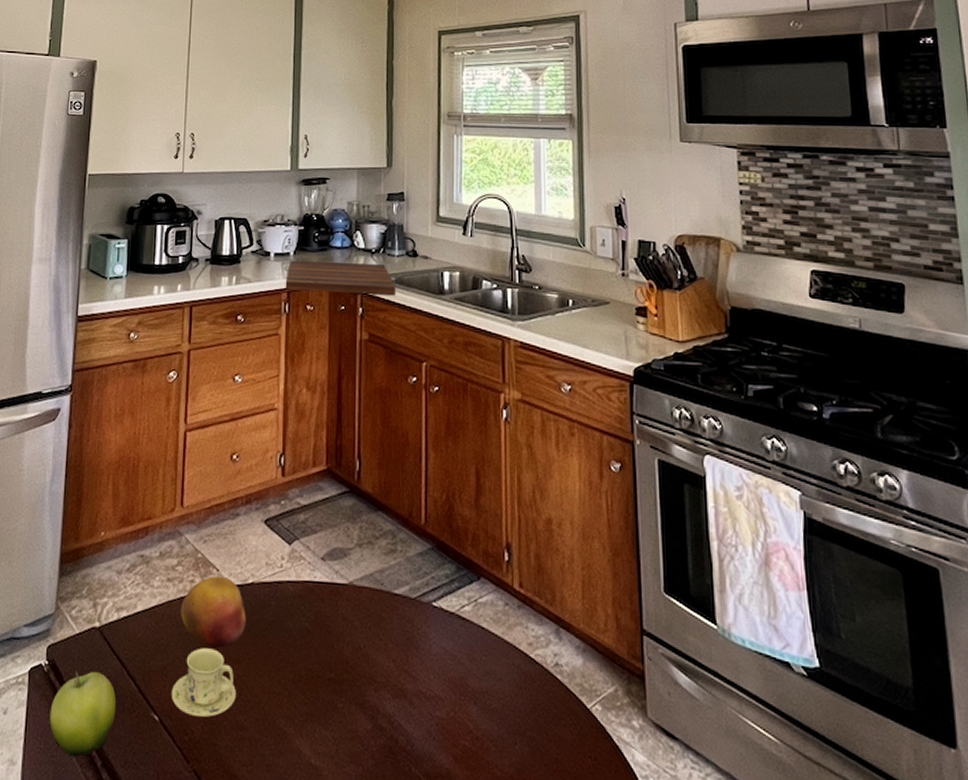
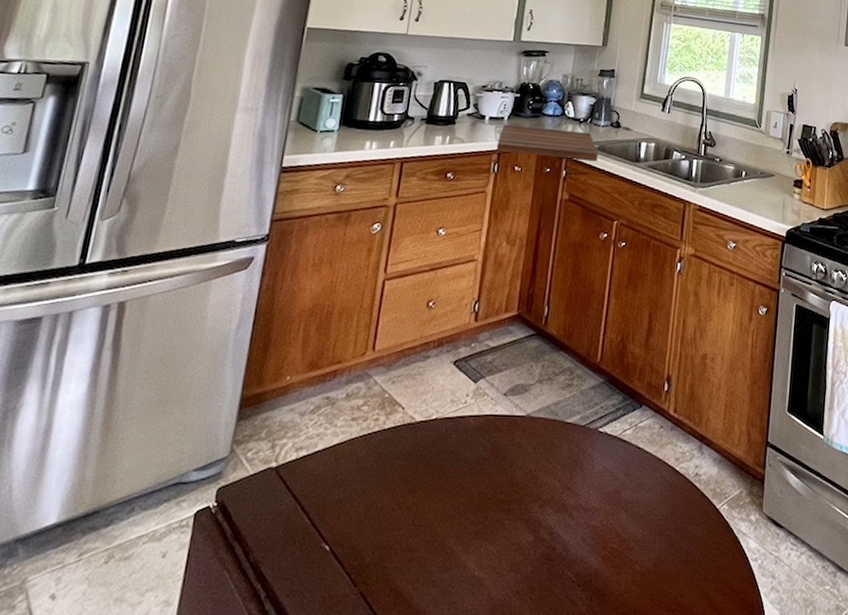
fruit: present [49,671,117,757] -> none [212,509,288,591]
cup and saucer: present [170,648,236,717] -> none [344,480,410,543]
fruit: present [181,575,247,648] -> none [362,413,427,479]

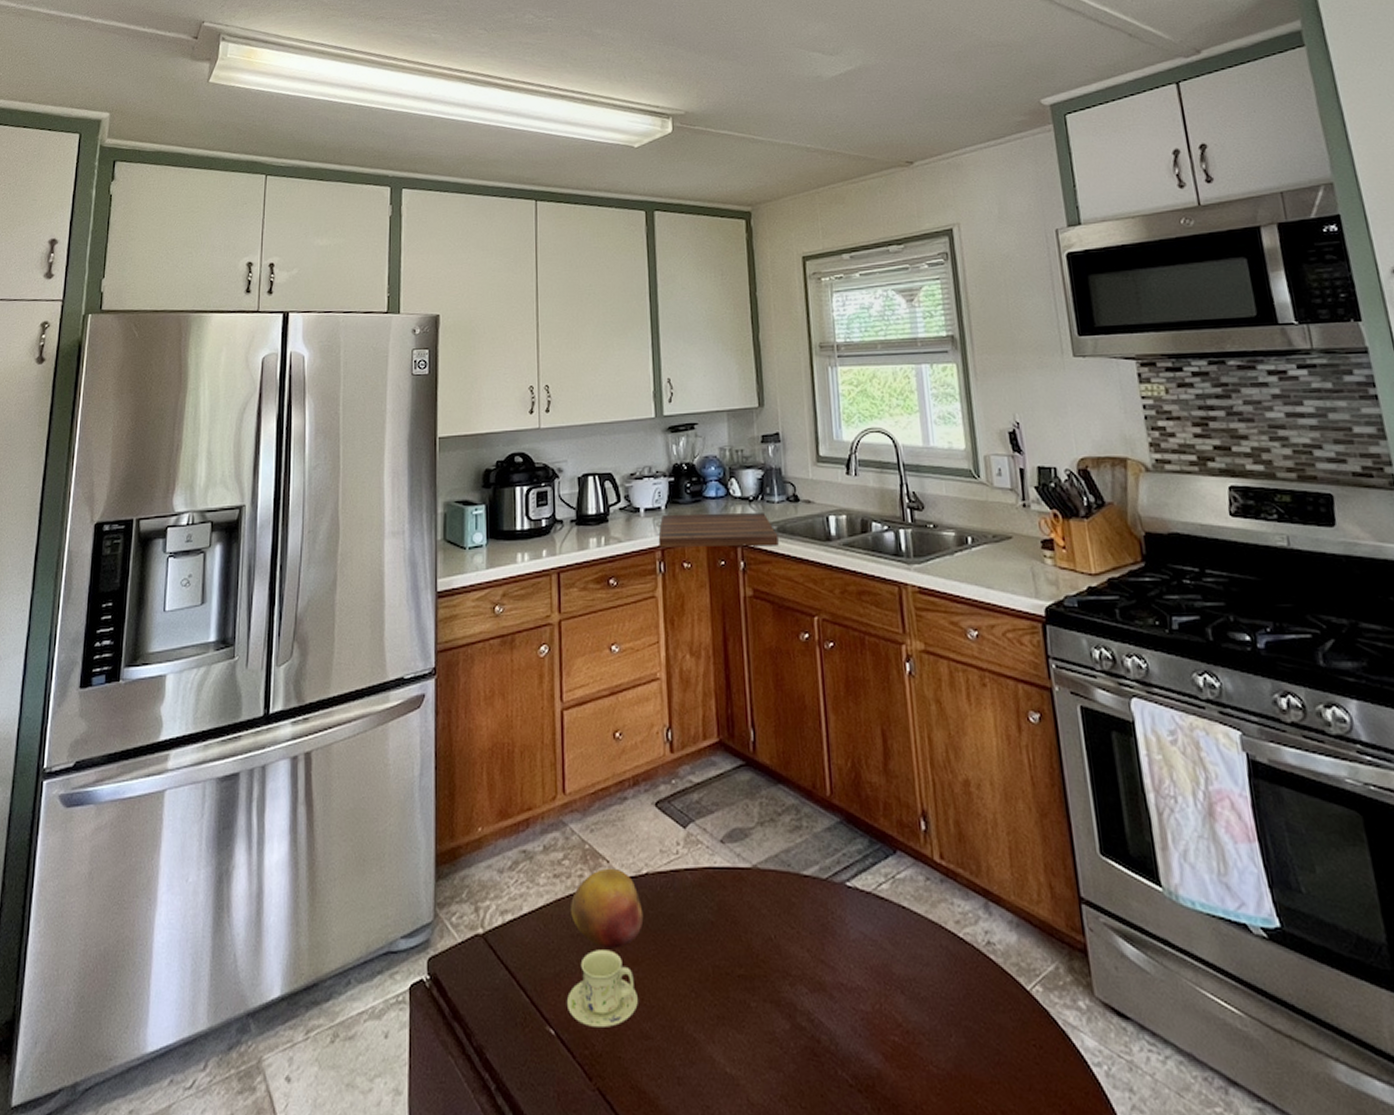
cup and saucer: none [344,480,410,543] -> present [566,950,638,1027]
fruit: none [362,413,427,479] -> present [571,868,644,948]

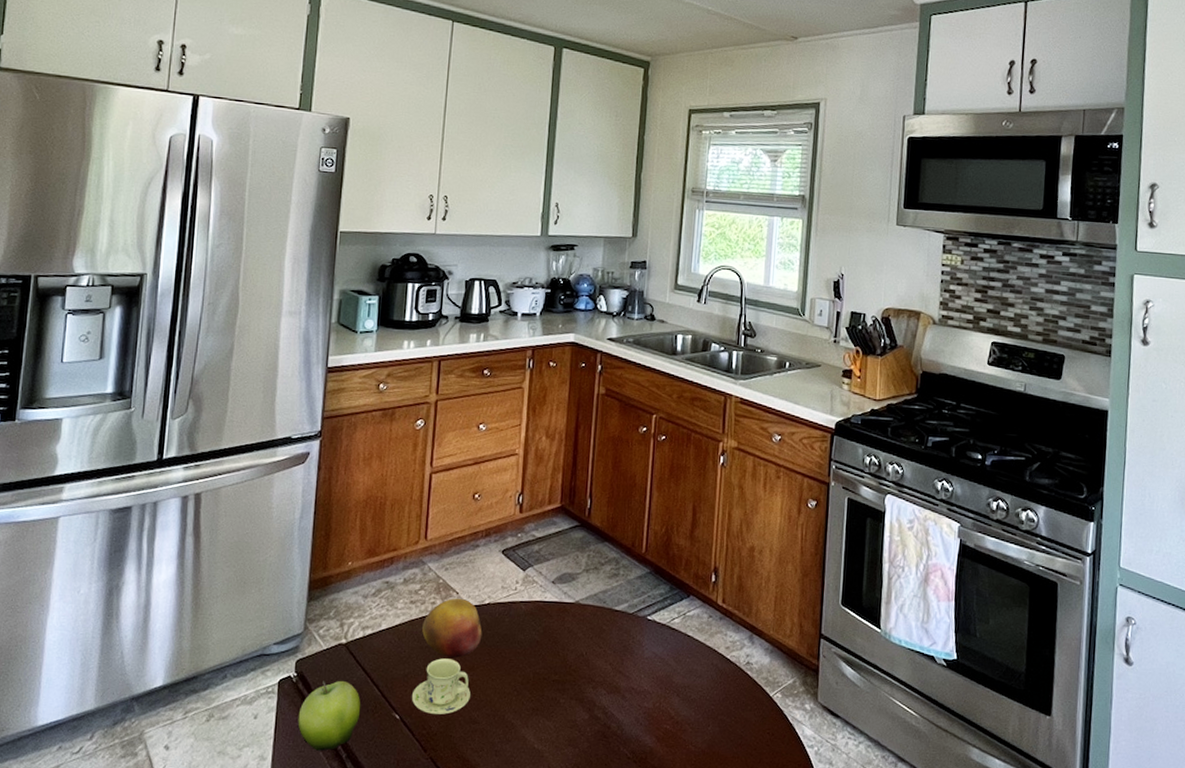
fruit: none [435,983,508,1081] -> present [298,680,361,751]
cutting board: present [658,513,779,548] -> none [530,320,633,354]

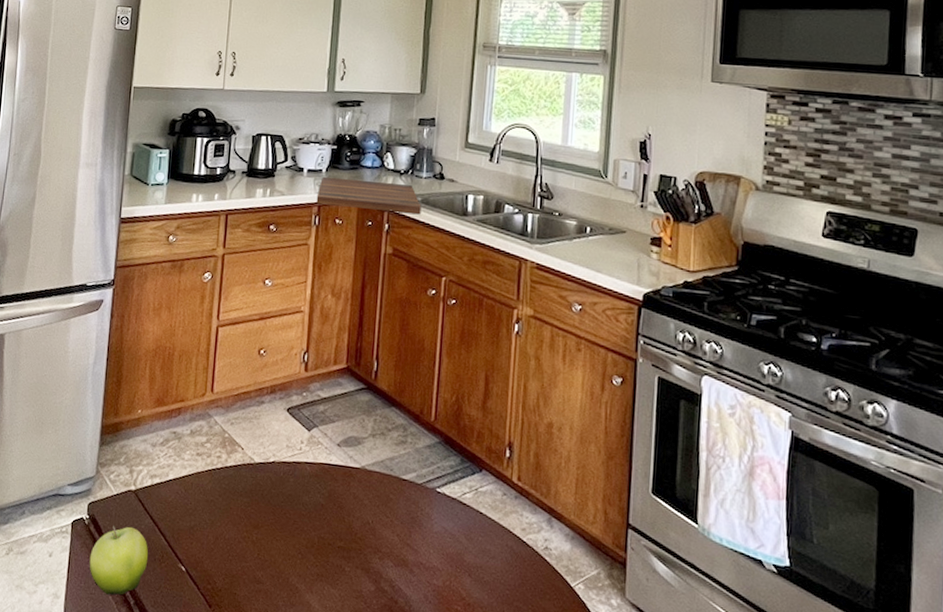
cup and saucer: present [411,658,471,715] -> none [196,513,255,571]
fruit: present [422,598,483,658] -> none [208,453,267,515]
cutting board: none [530,320,633,354] -> present [316,176,421,214]

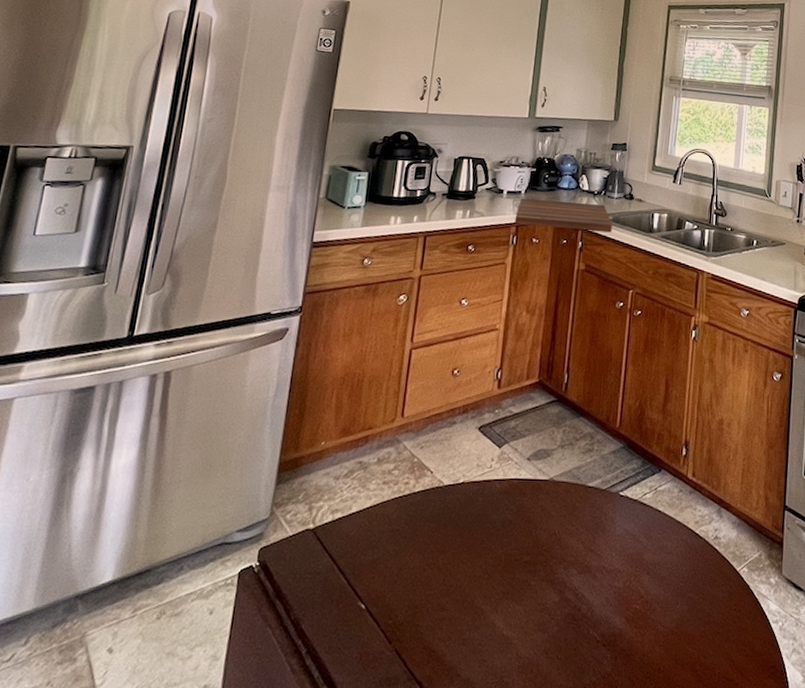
fruit: present [89,525,149,596] -> none [256,568,326,647]

